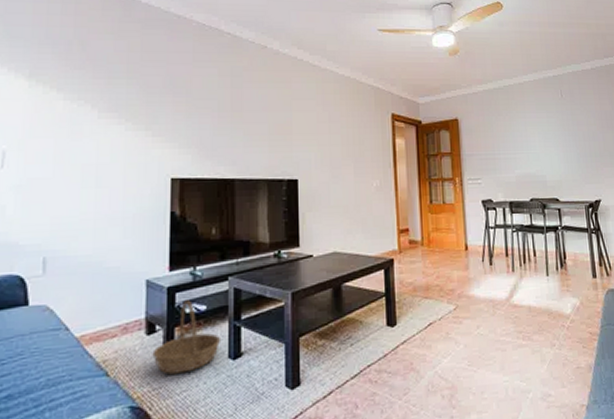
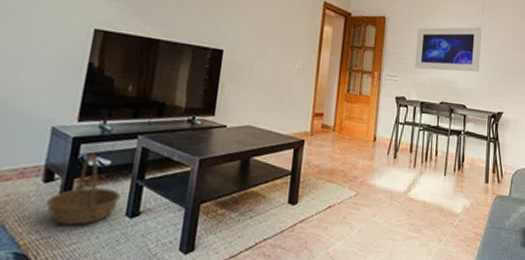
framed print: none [493,113,568,168] -> present [414,27,482,72]

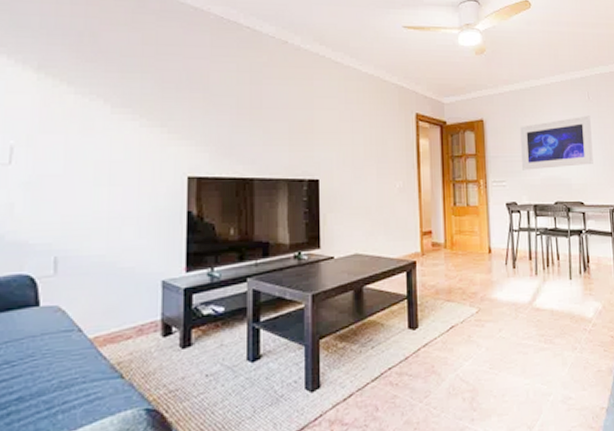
basket: present [46,152,121,225] -> none [168,301,240,377]

